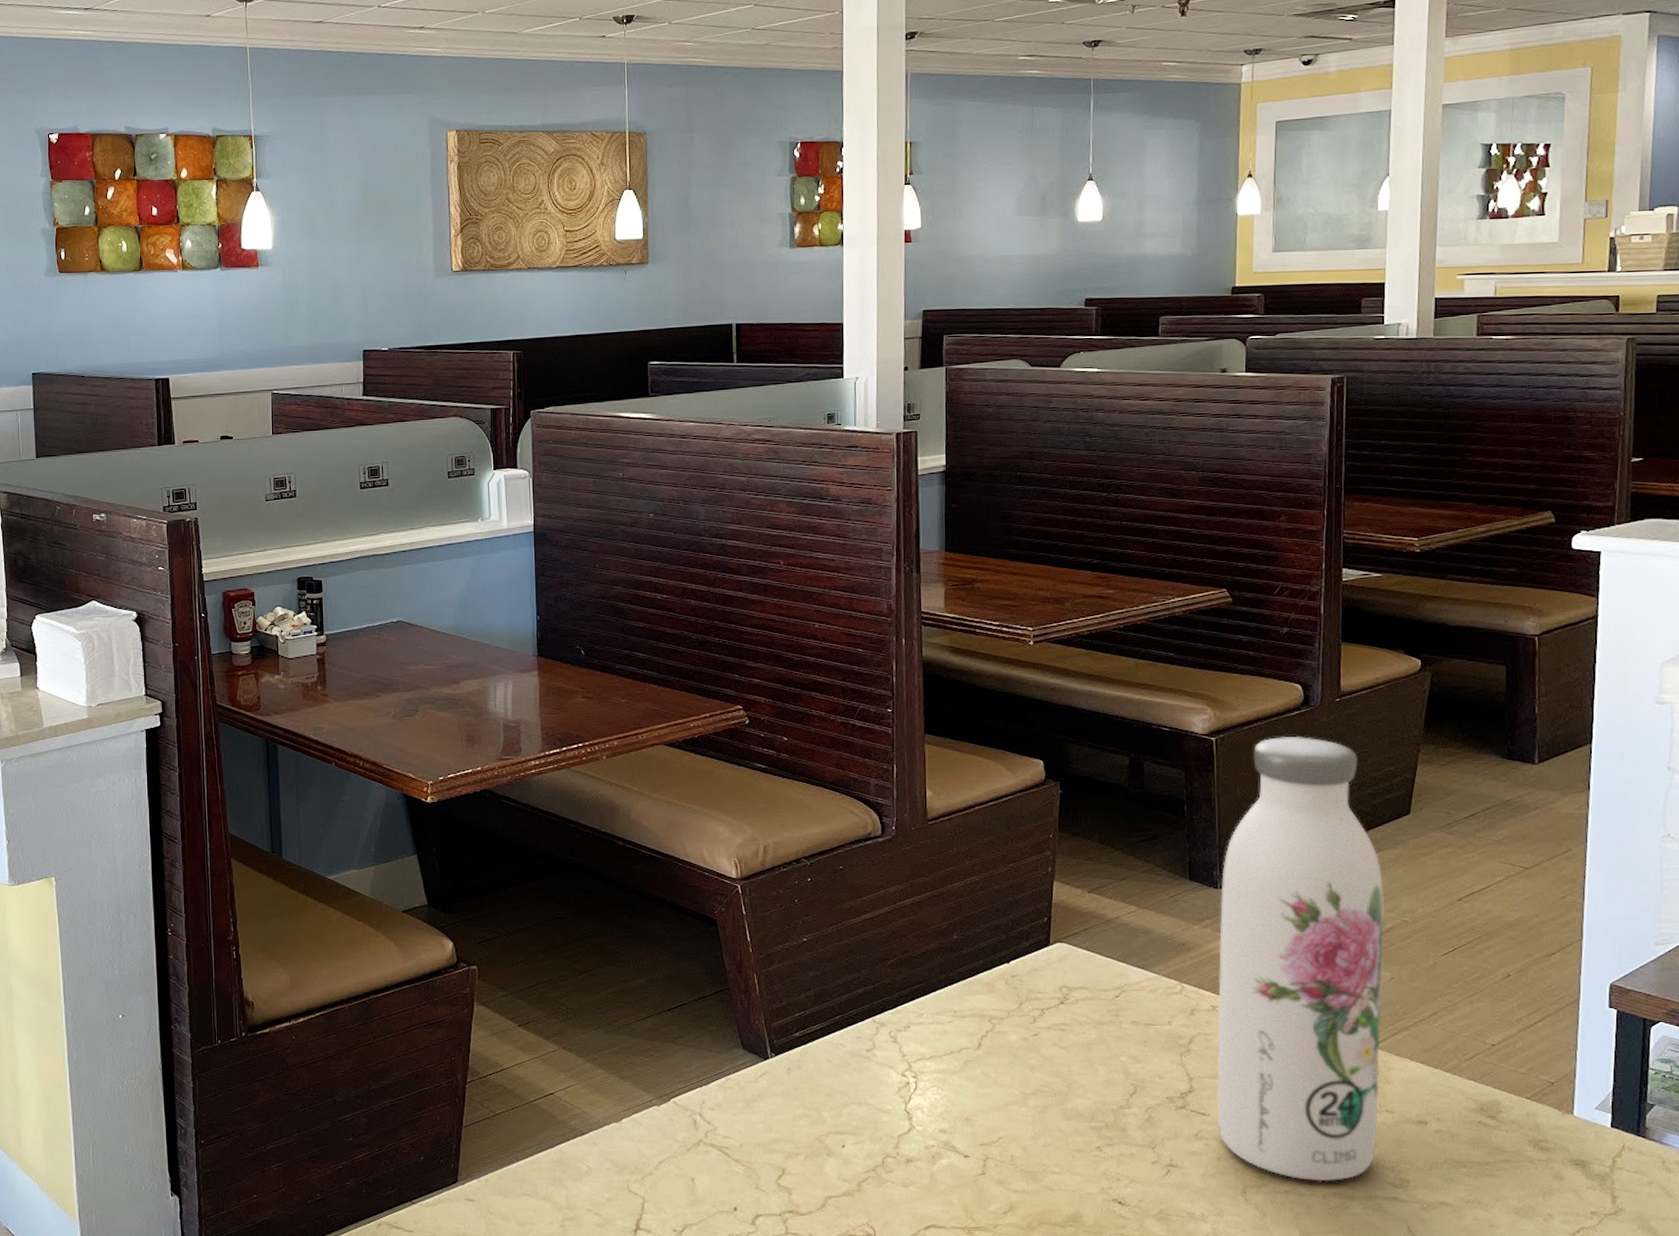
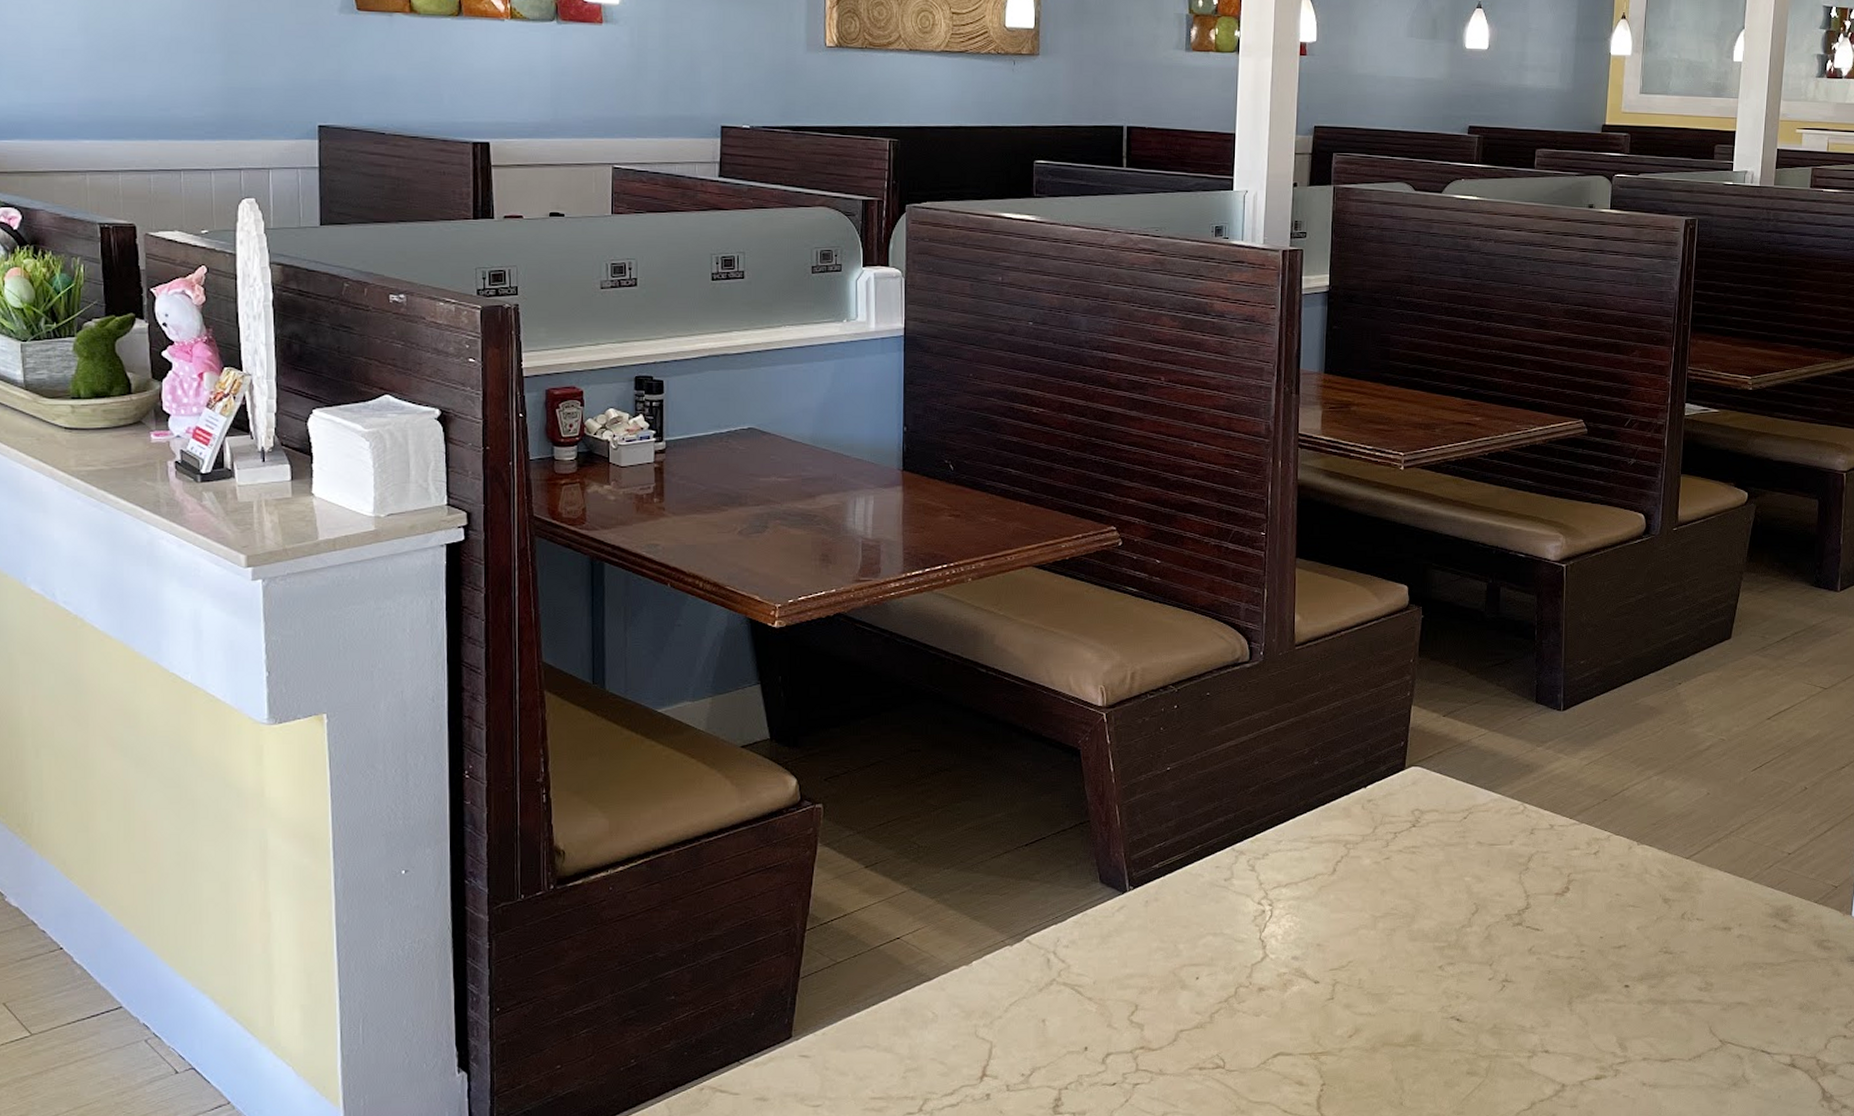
water bottle: present [1216,736,1384,1182] -> none [1550,563,1705,989]

